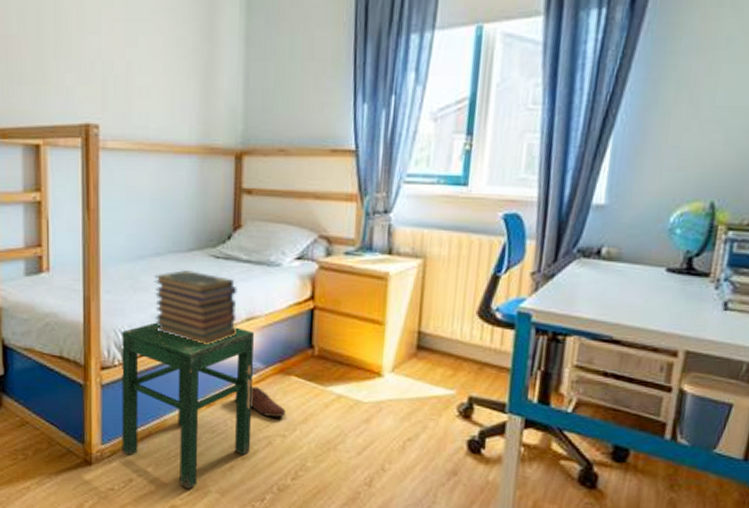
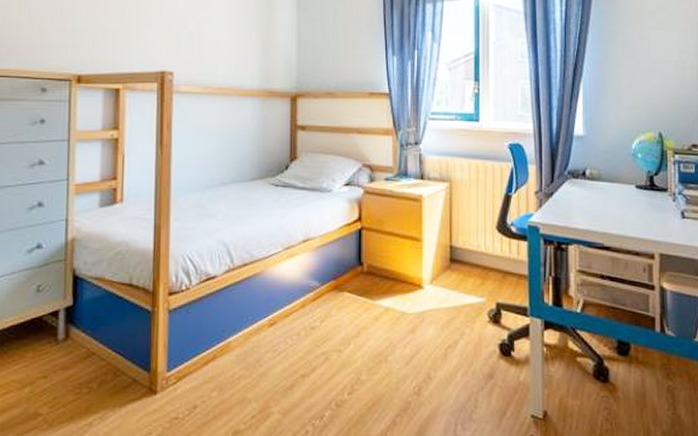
stool: present [122,322,254,490] -> none [187,247,311,413]
book stack: present [154,270,238,346] -> none [220,198,295,267]
shoe: present [234,387,286,417] -> none [293,304,340,332]

